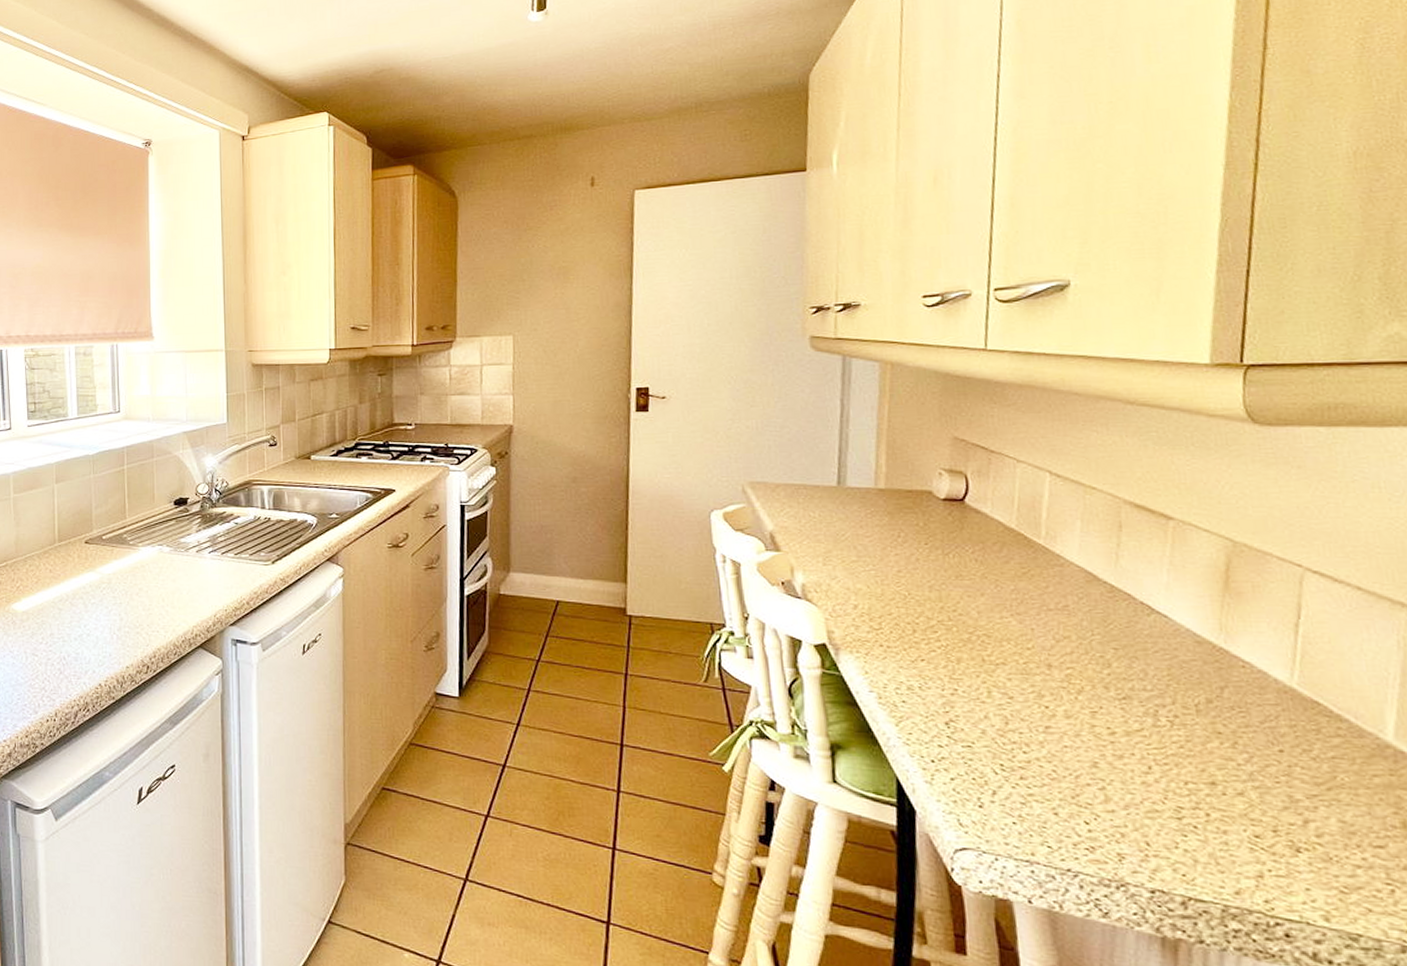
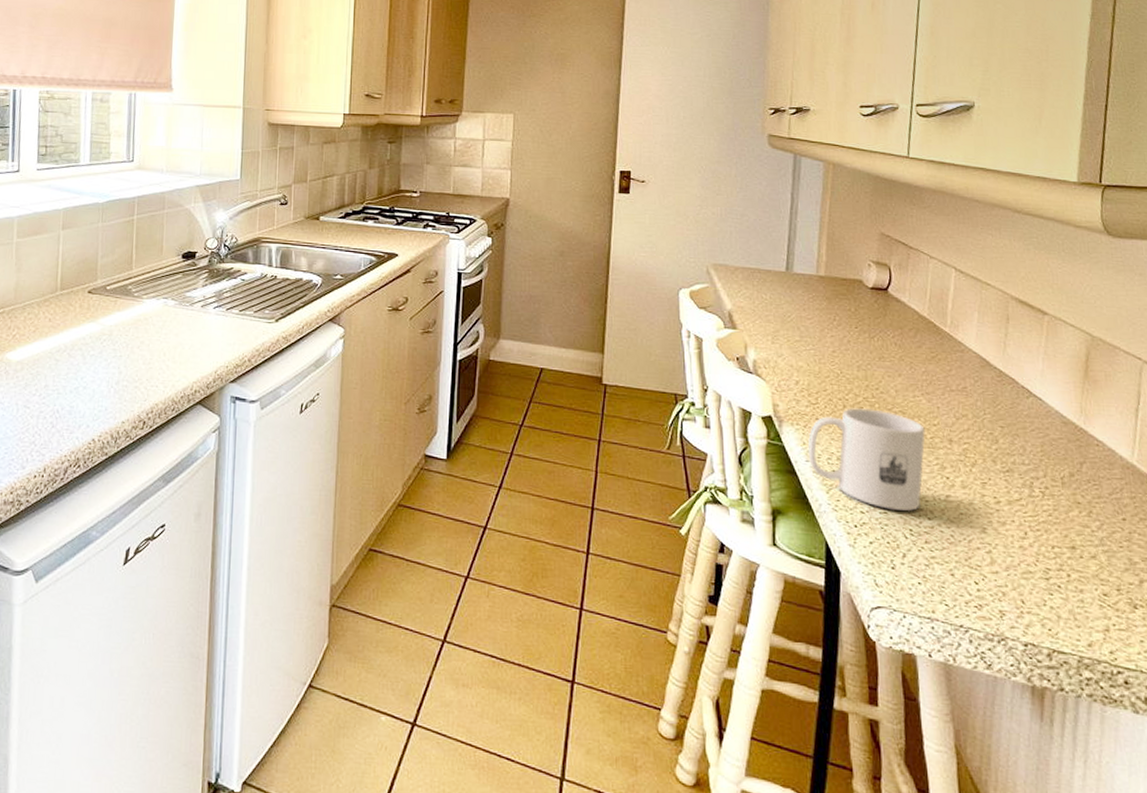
mug: none [870,631,1017,744] -> present [807,407,925,511]

